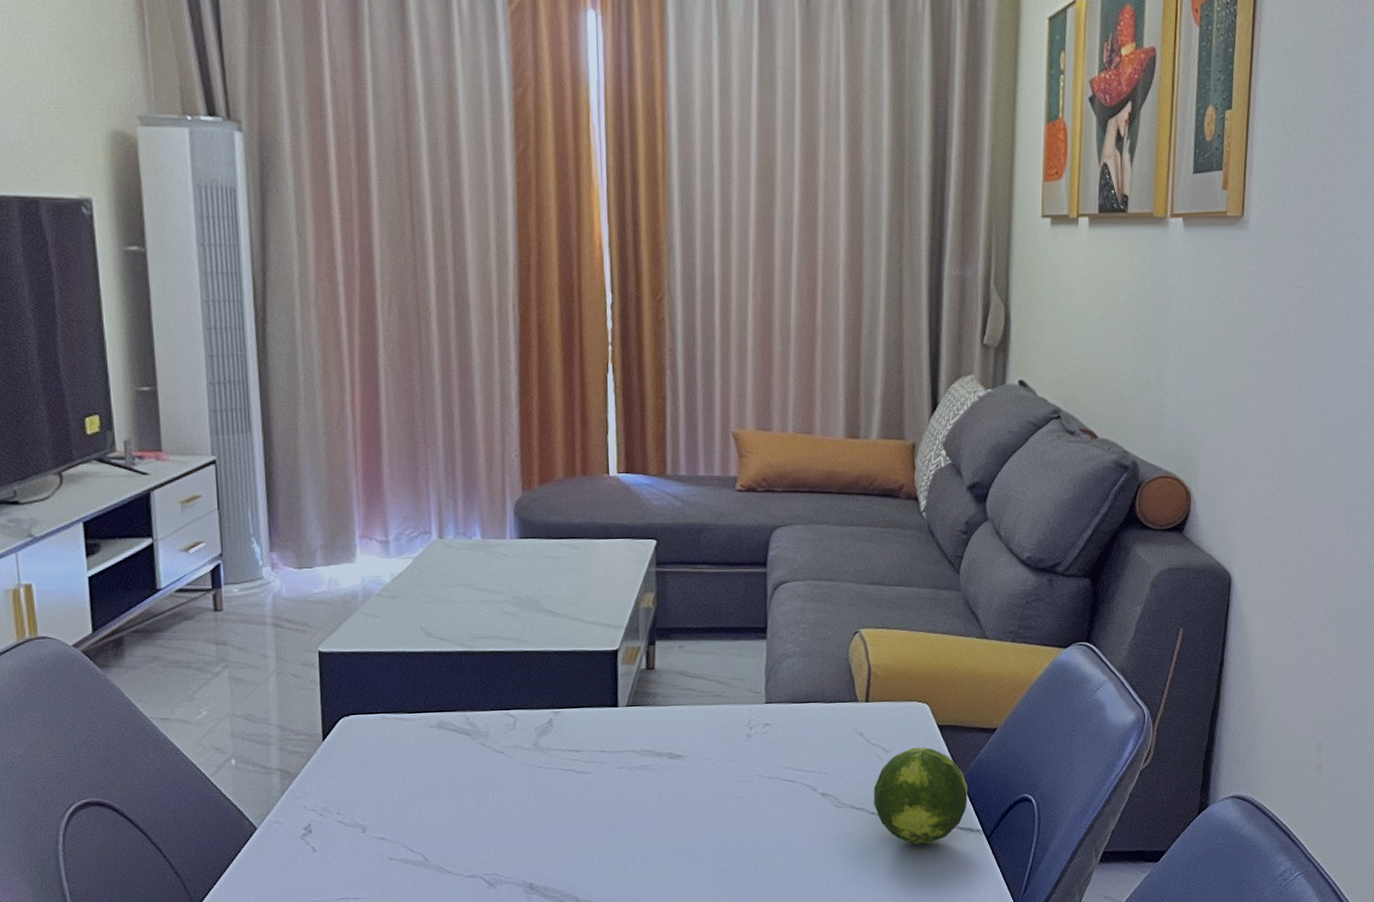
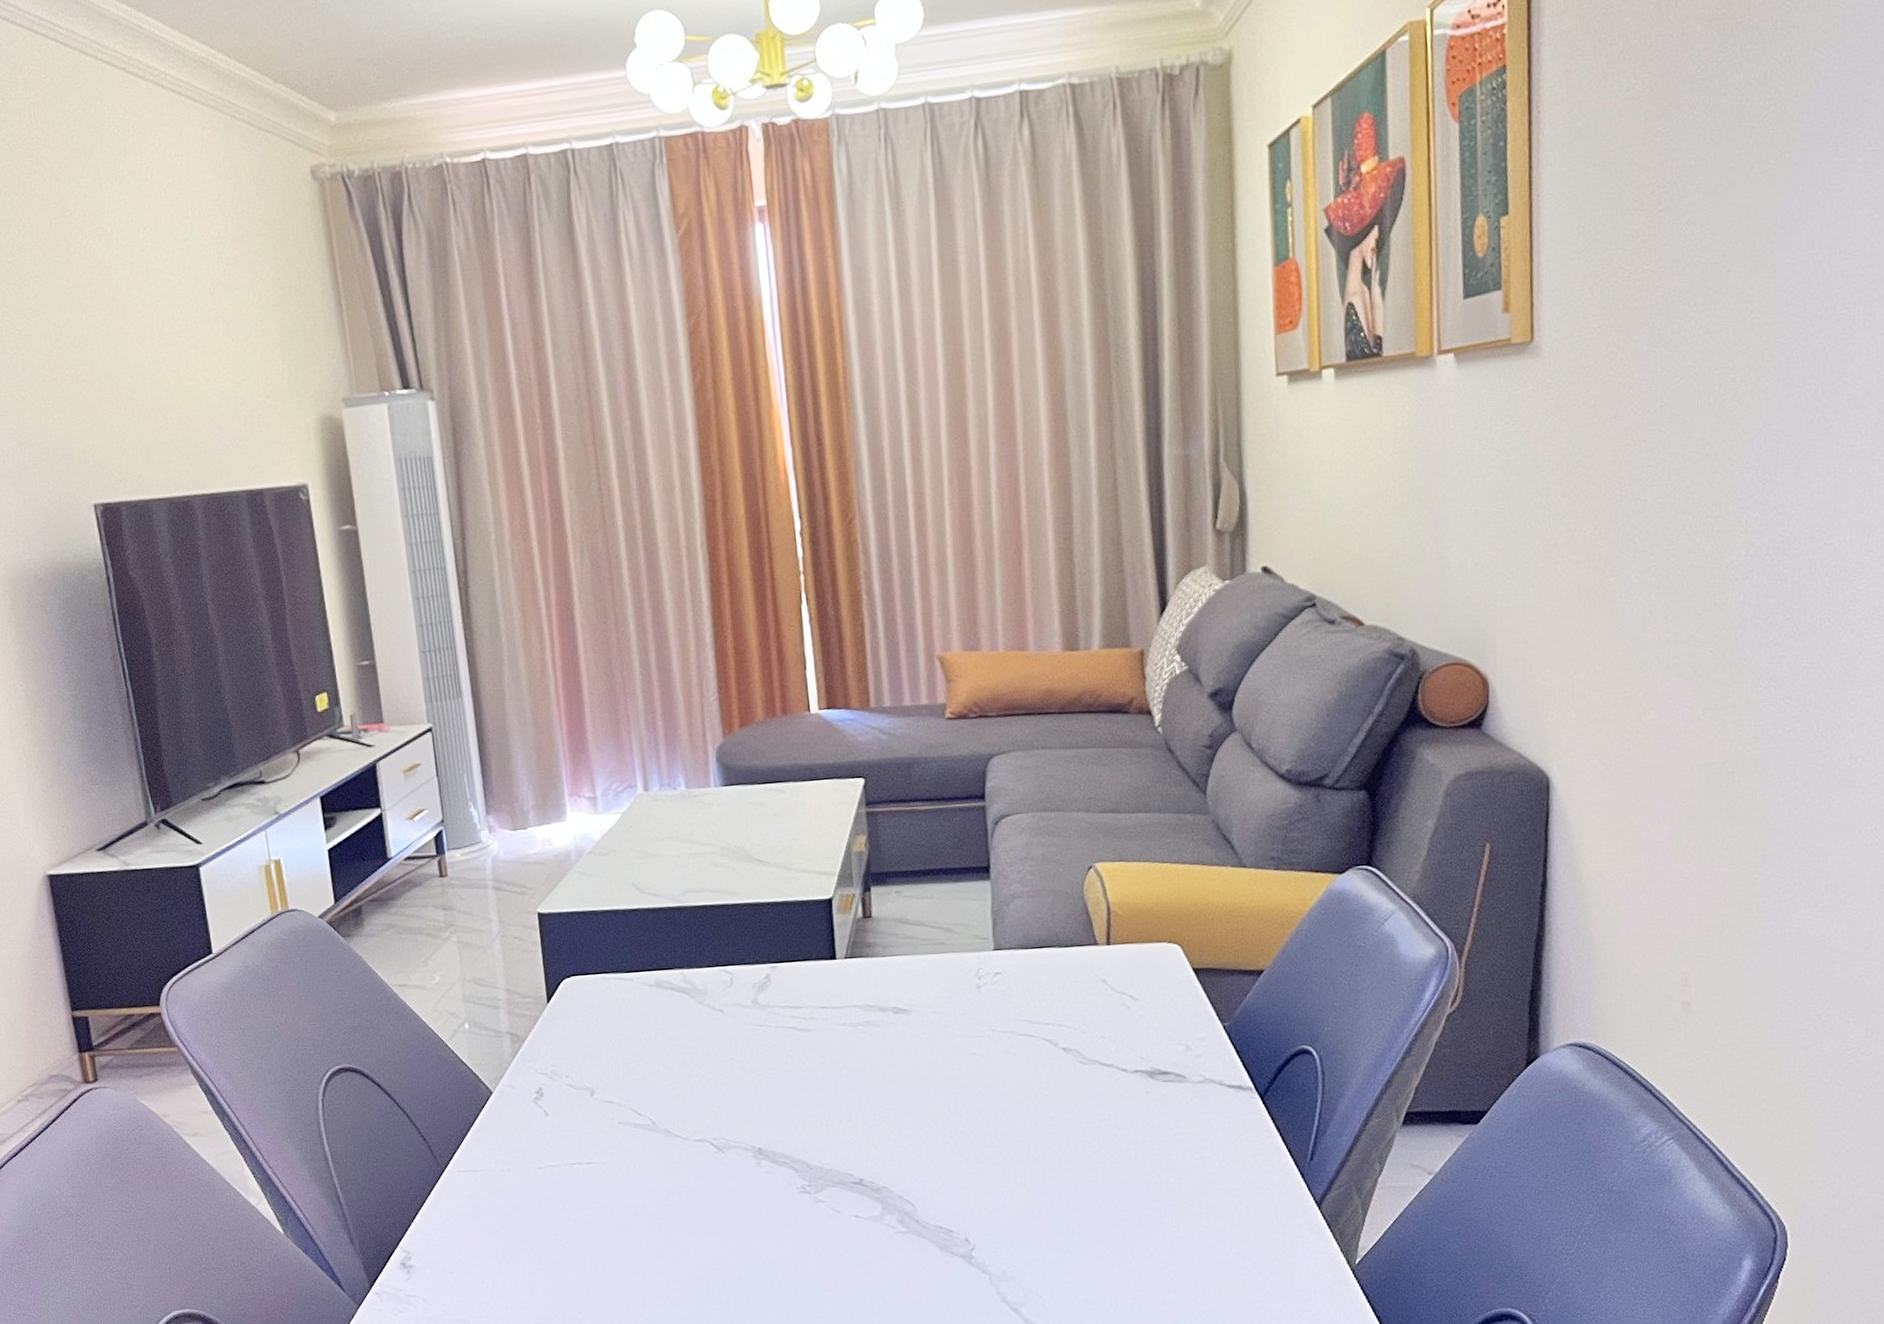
fruit: present [874,747,968,845] -> none [1122,994,1235,1105]

